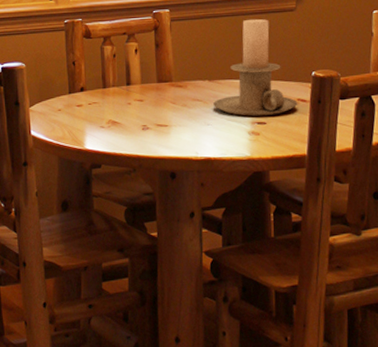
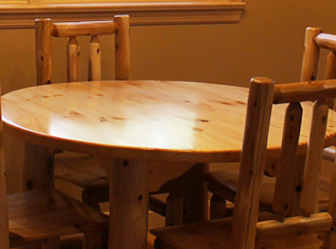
candle holder: present [213,18,298,117] -> none [164,28,237,115]

